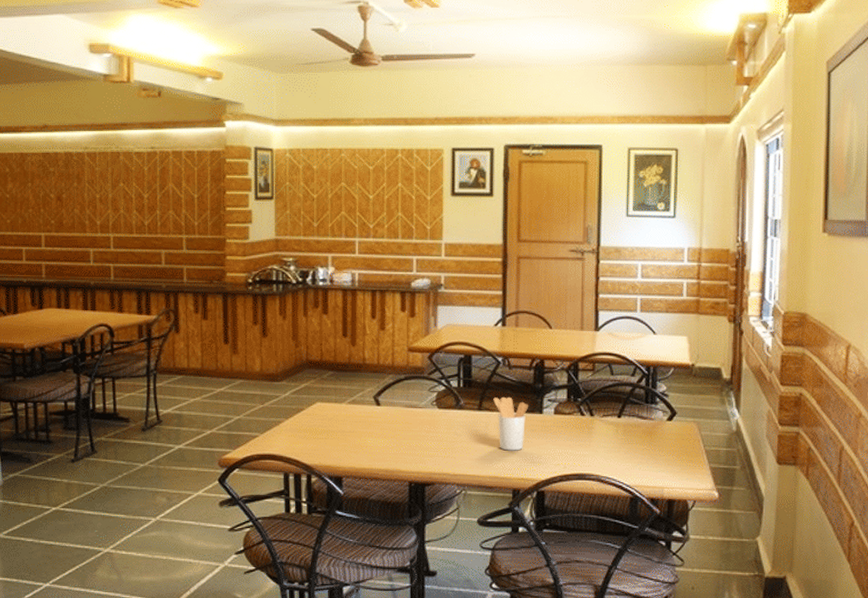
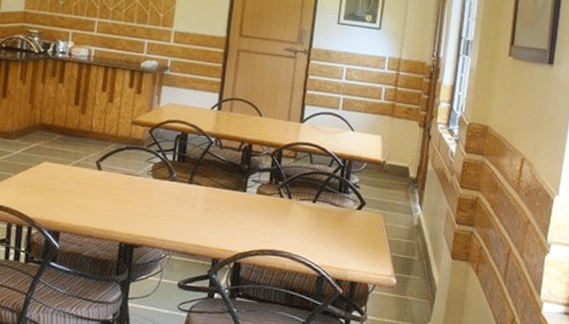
utensil holder: present [493,396,528,451] -> none [203,173,234,224]

